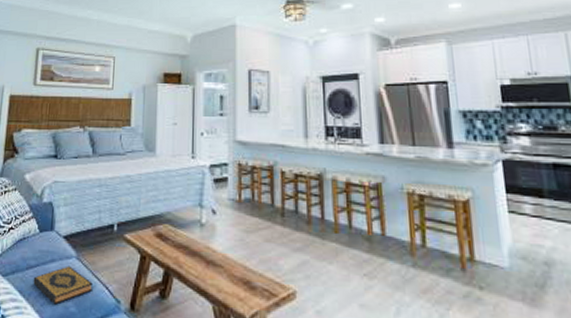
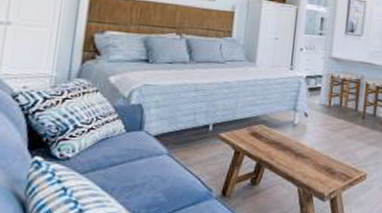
hardback book: present [33,265,93,305] -> none [117,162,185,196]

